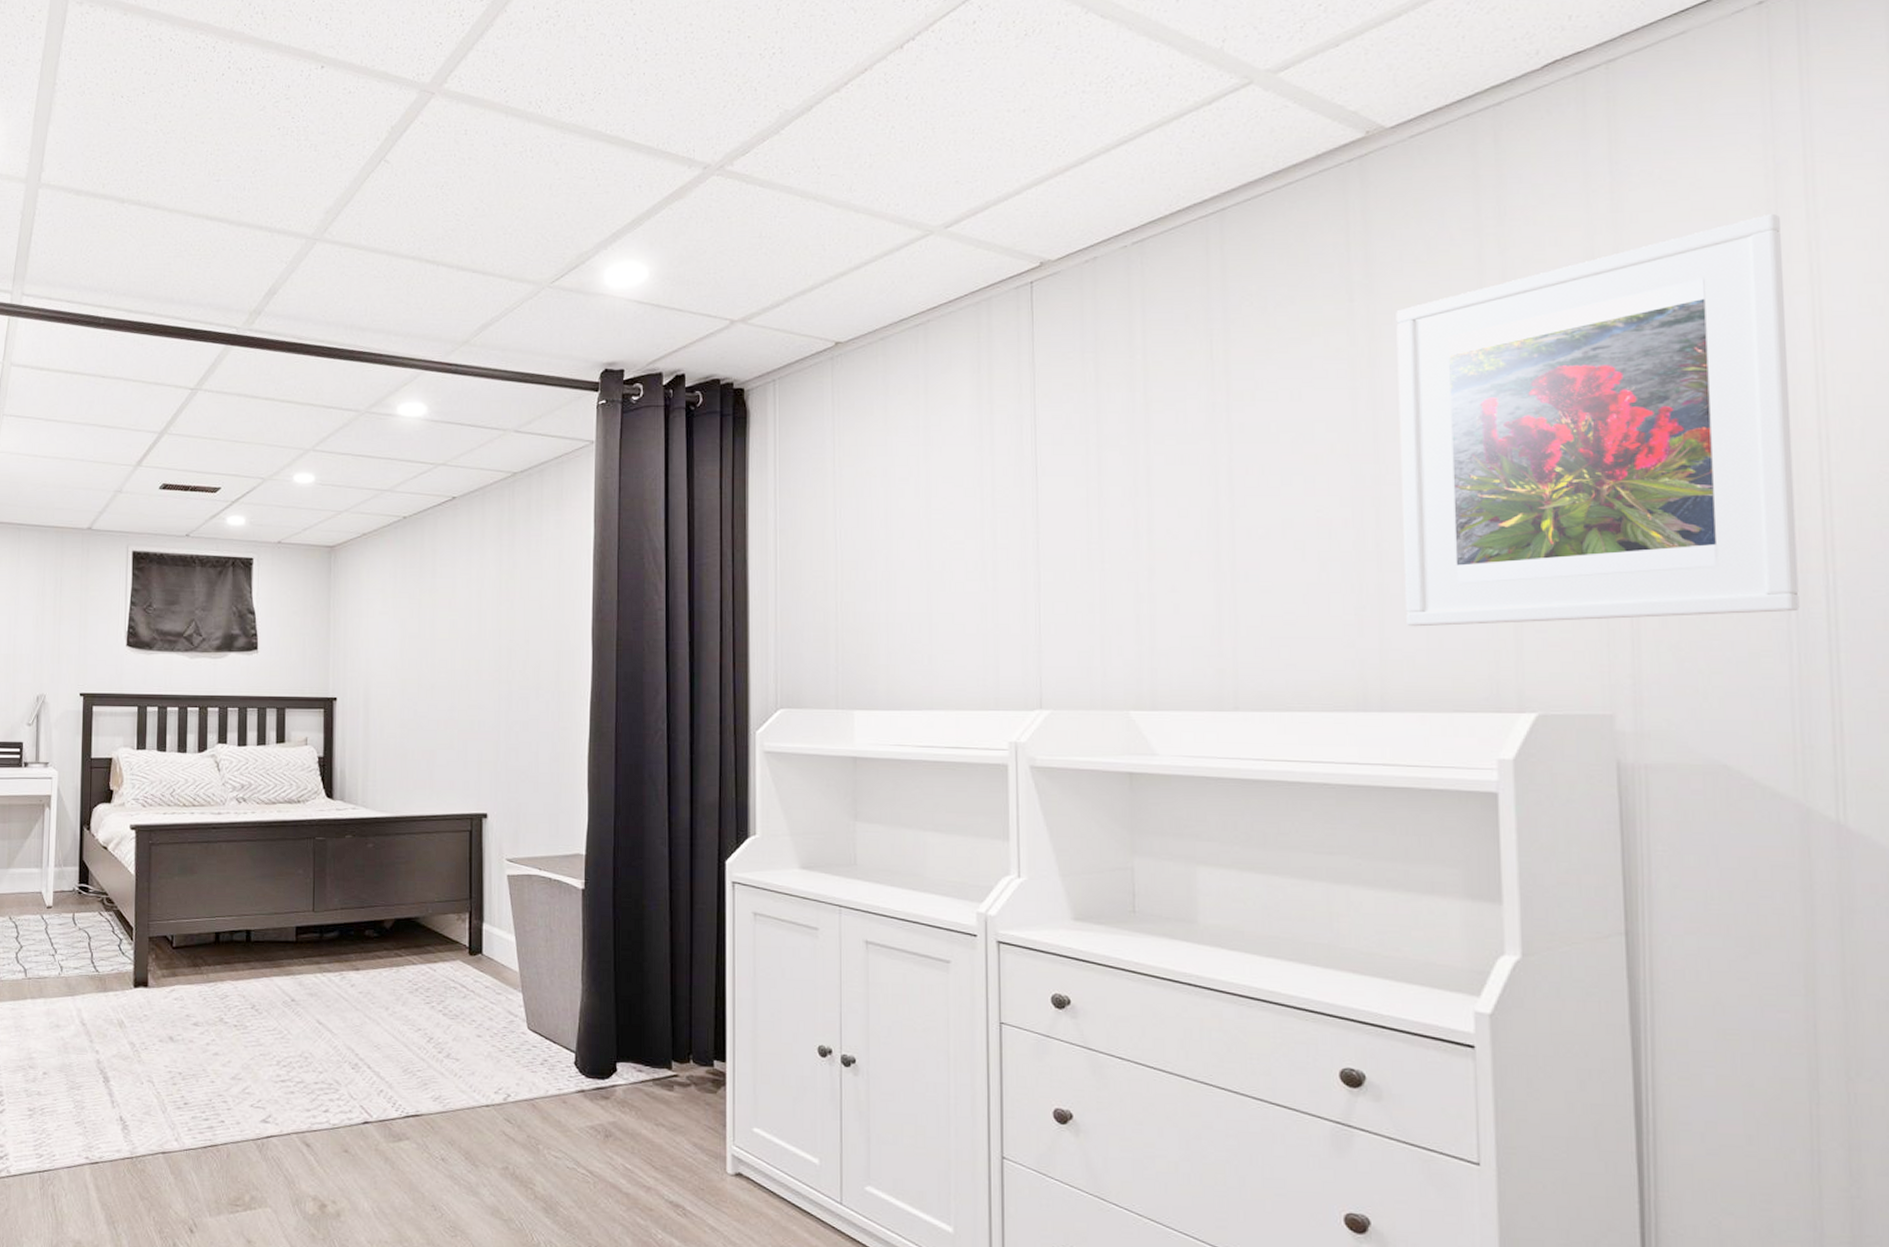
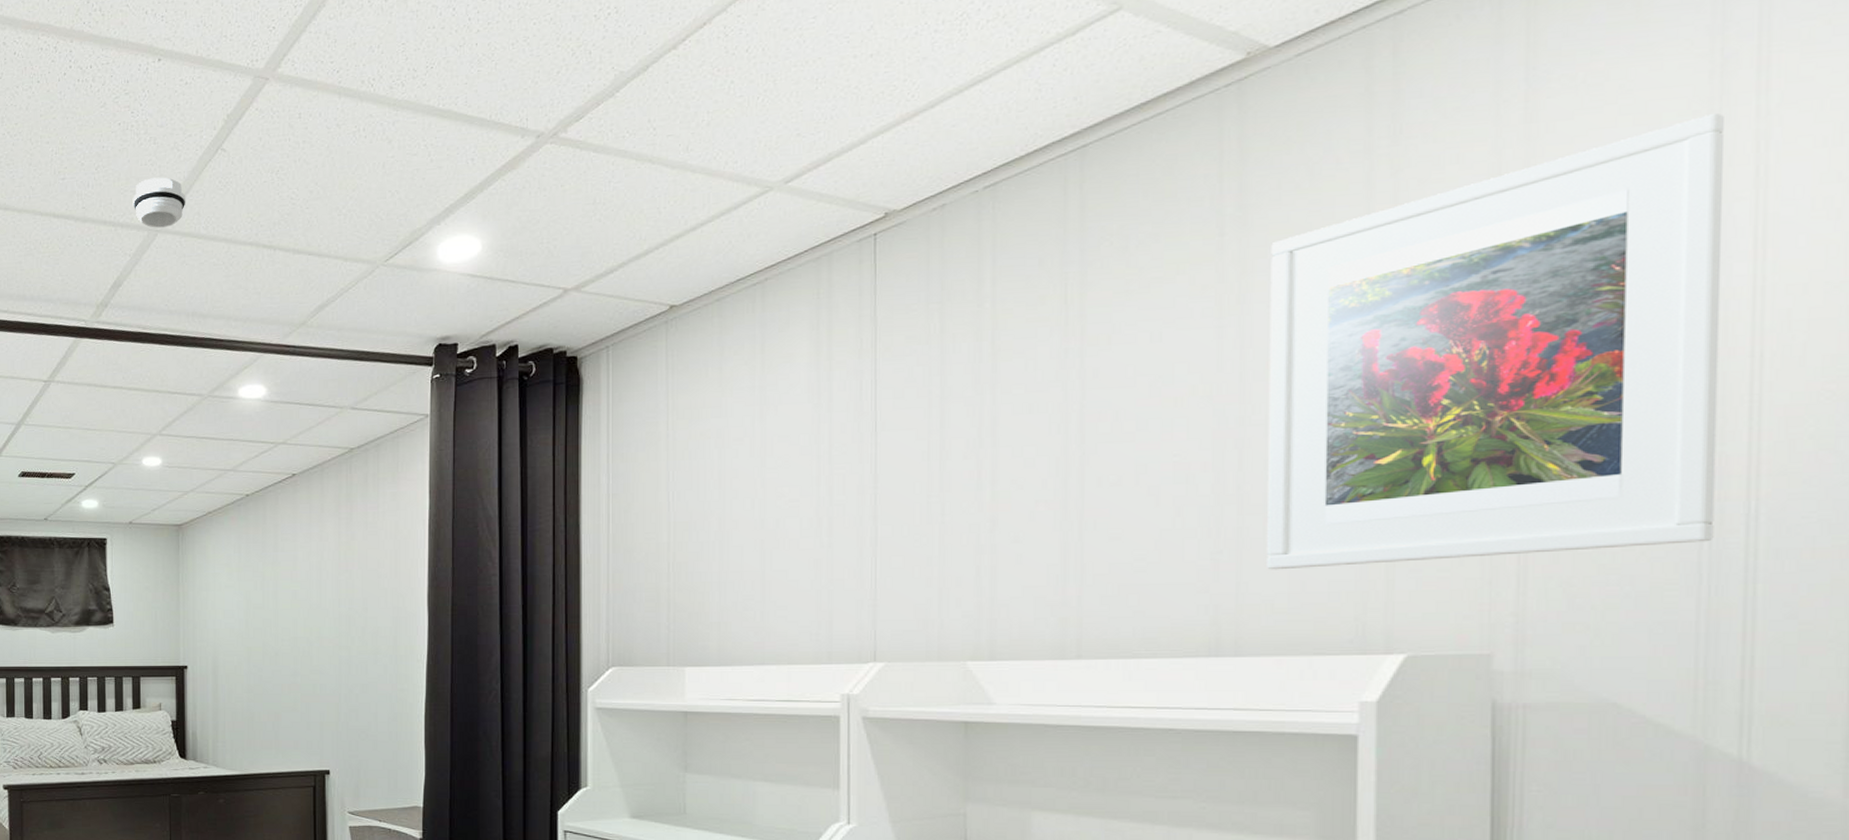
smoke detector: none [290,185,347,236] -> present [132,177,186,228]

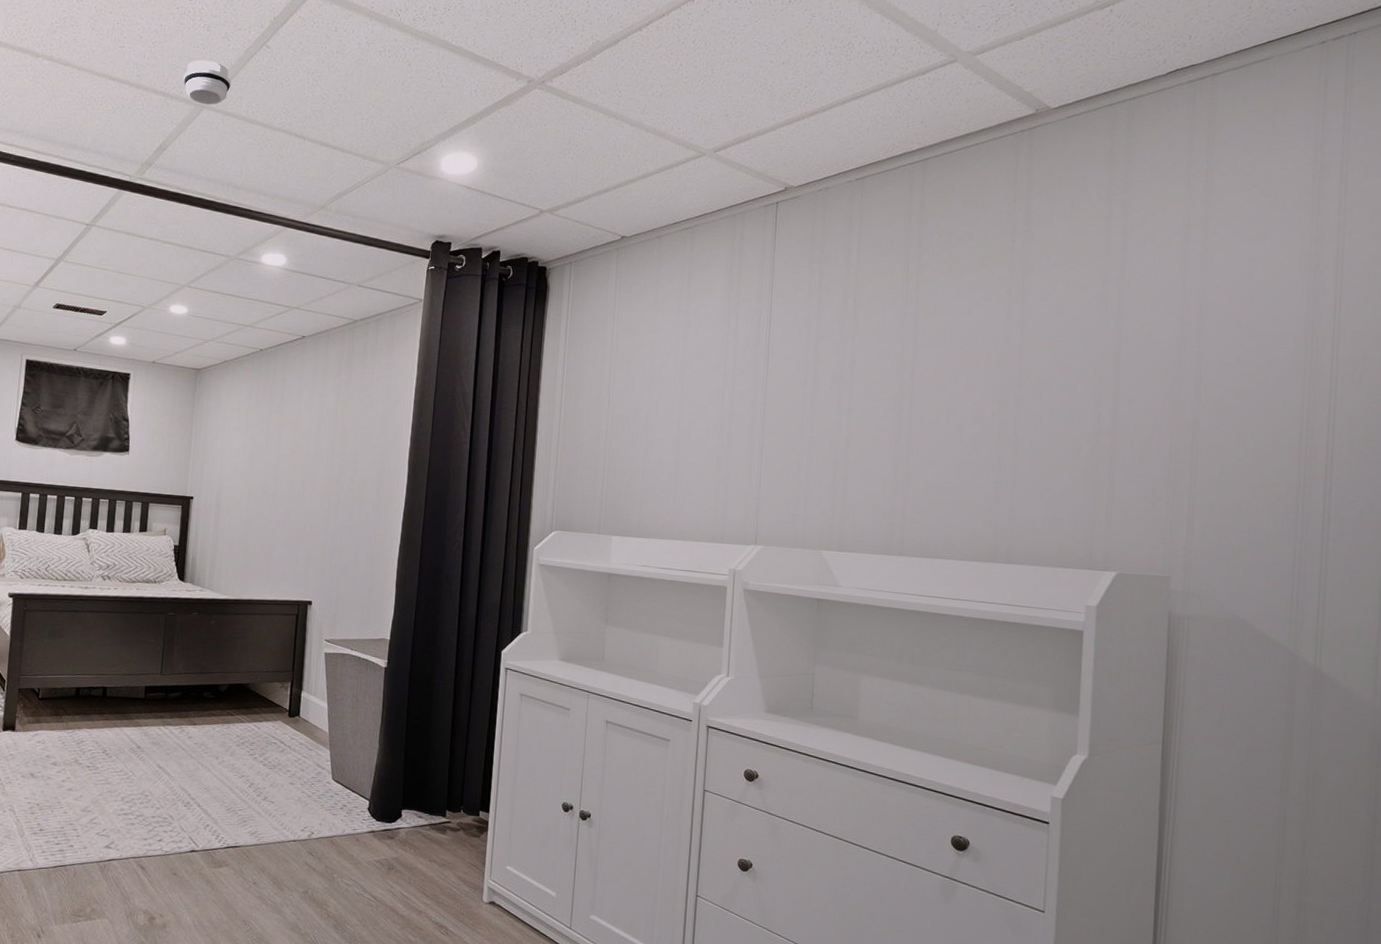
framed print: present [1267,113,1724,570] -> none [1030,204,1320,508]

